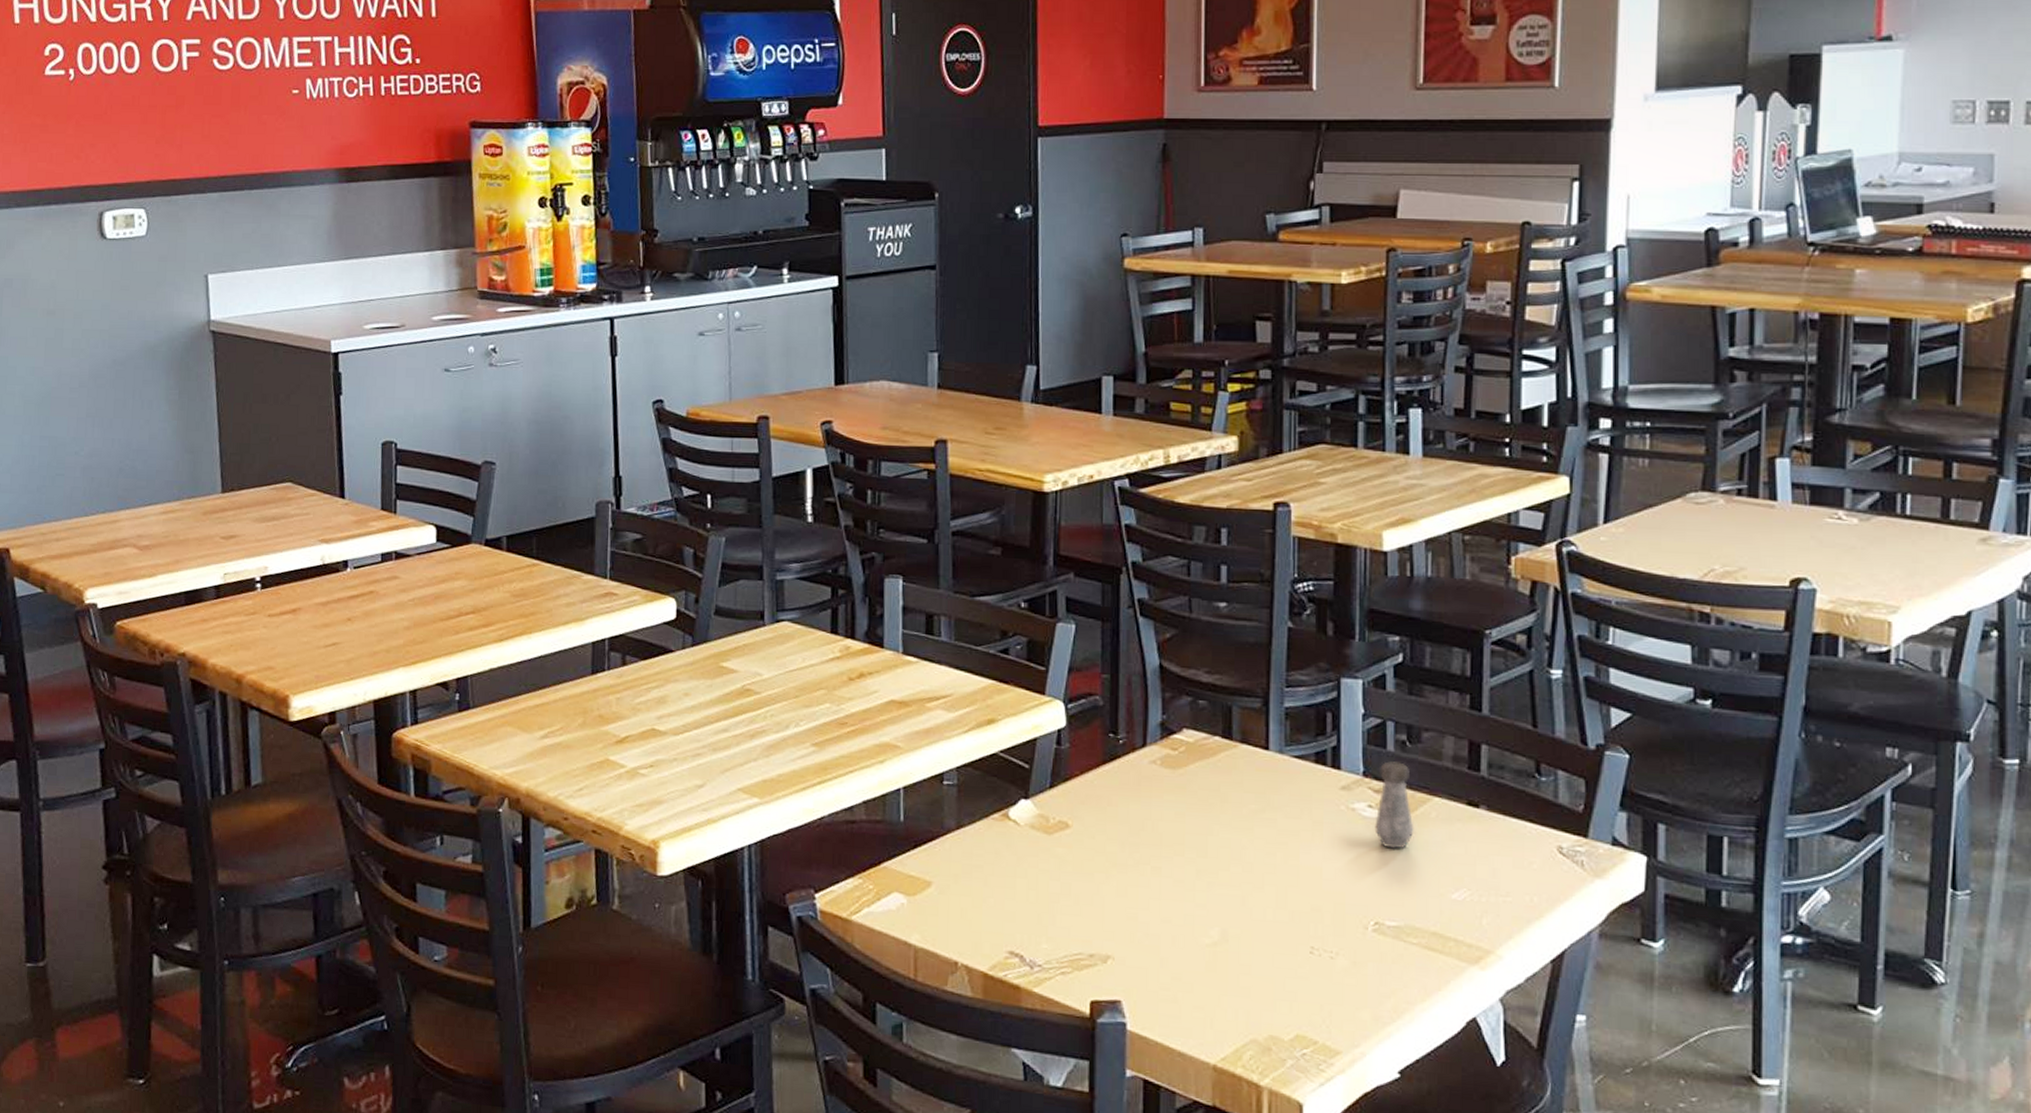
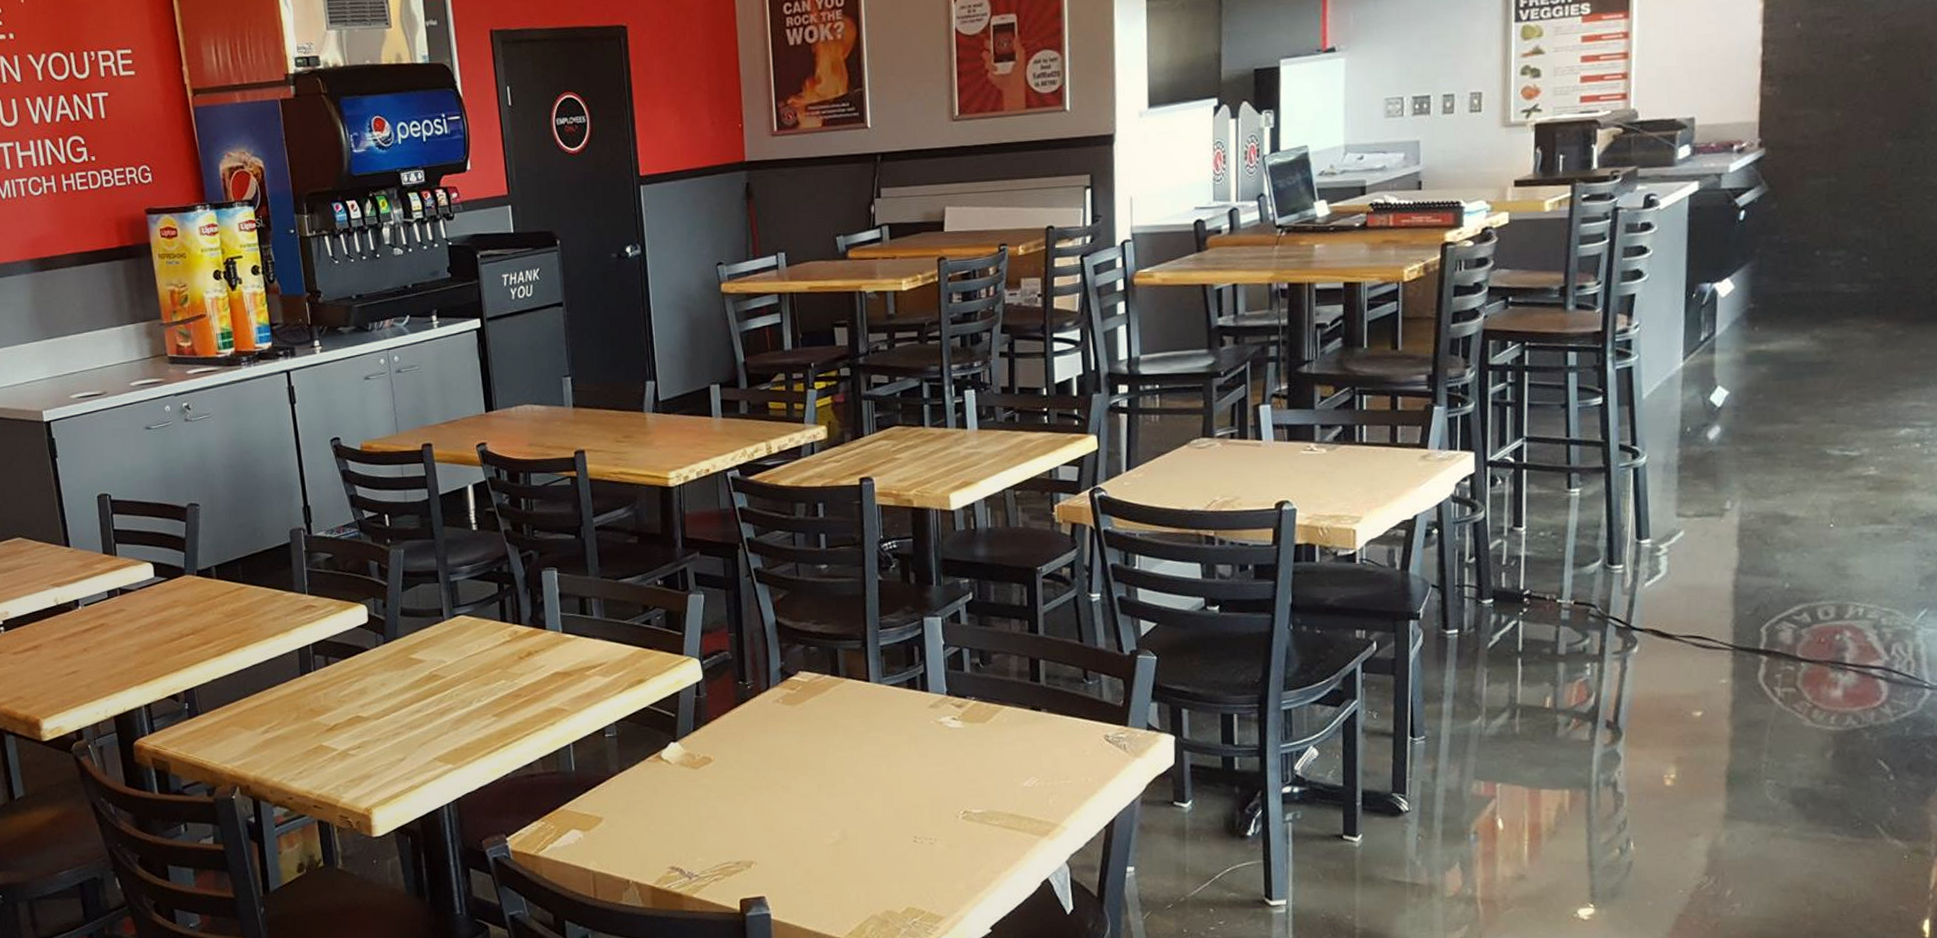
salt shaker: present [1375,761,1414,849] -> none [958,681,991,751]

